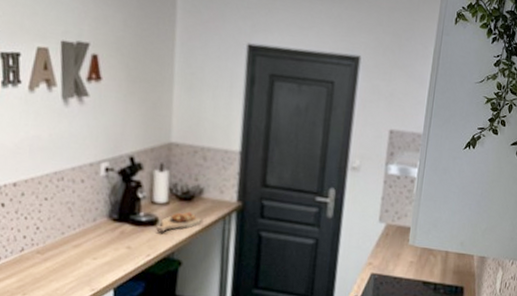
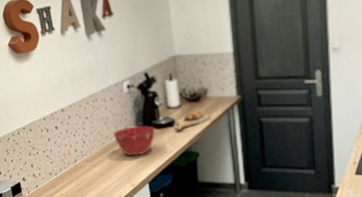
mixing bowl: none [77,217,133,255] -> present [113,126,156,156]

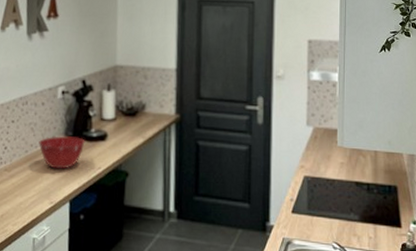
cutting board: present [174,110,209,131] -> none [105,126,144,147]

